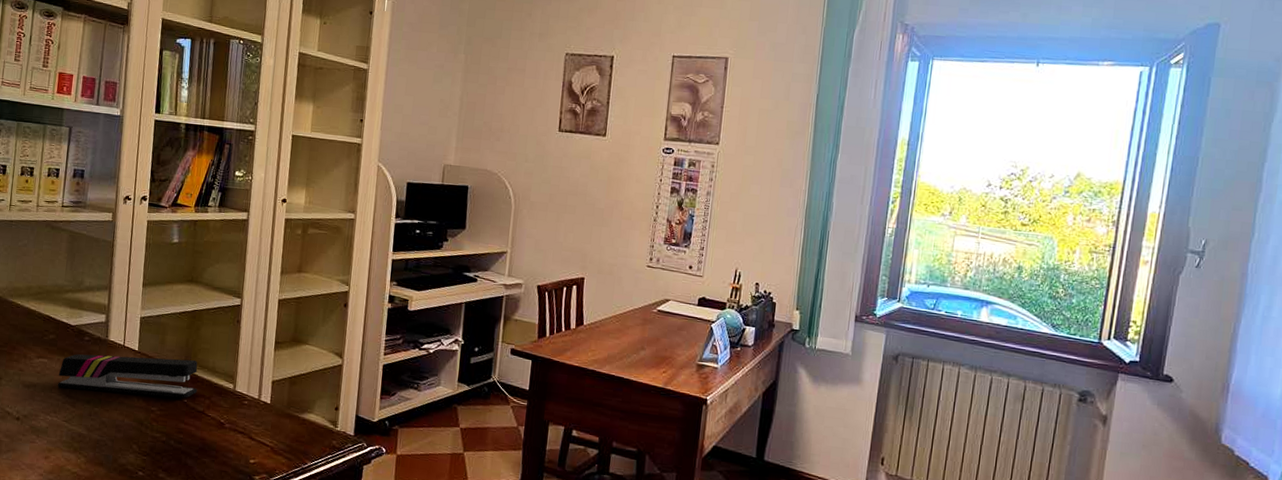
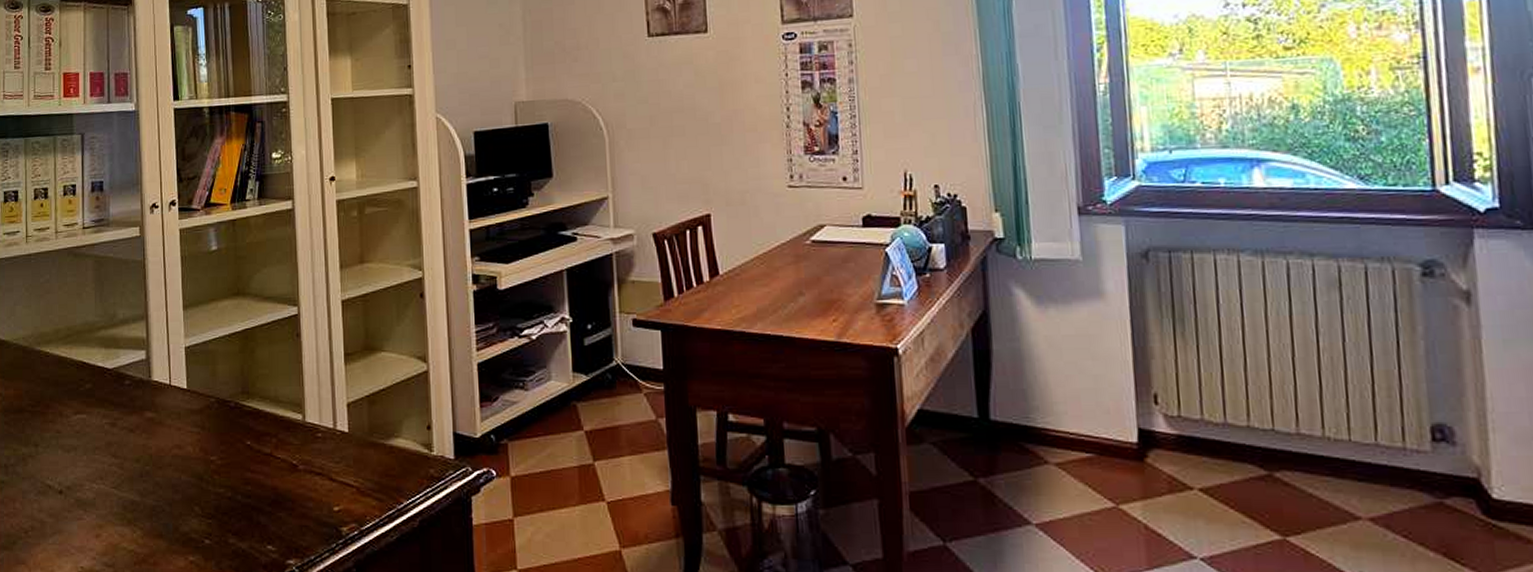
stapler: present [57,354,198,398] -> none [100,391,261,447]

